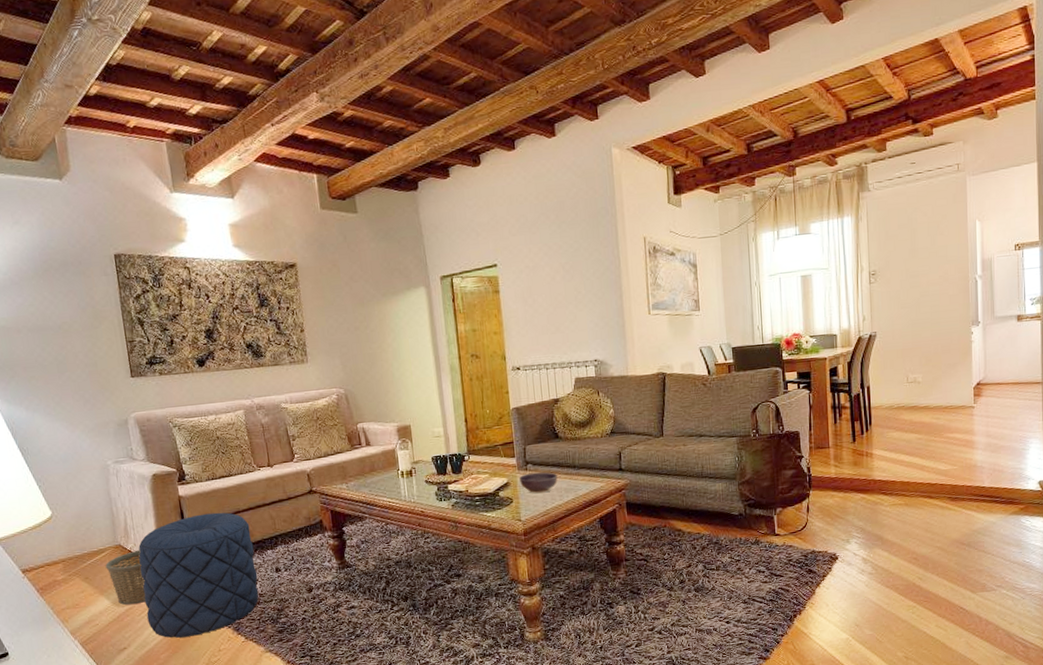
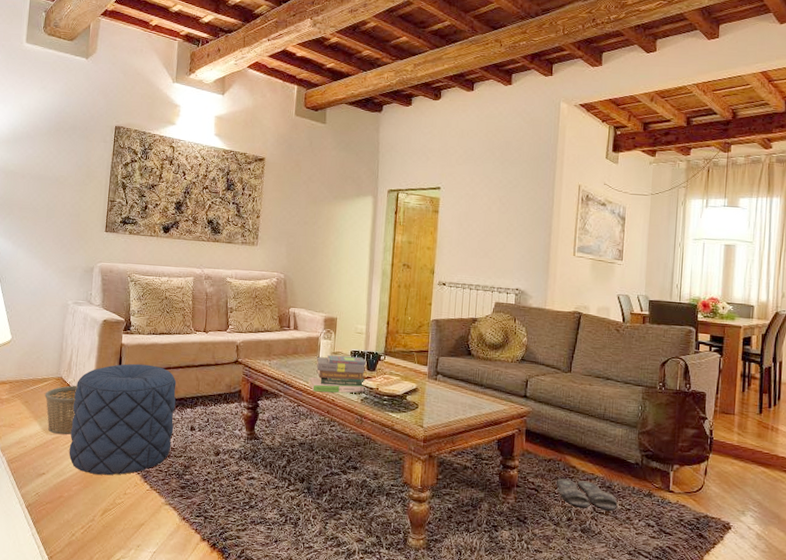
books: none [392,461,454,507] -> present [309,355,367,394]
bowl: present [519,471,558,494] -> none [428,383,464,405]
slippers: none [664,541,727,569] -> present [556,478,618,511]

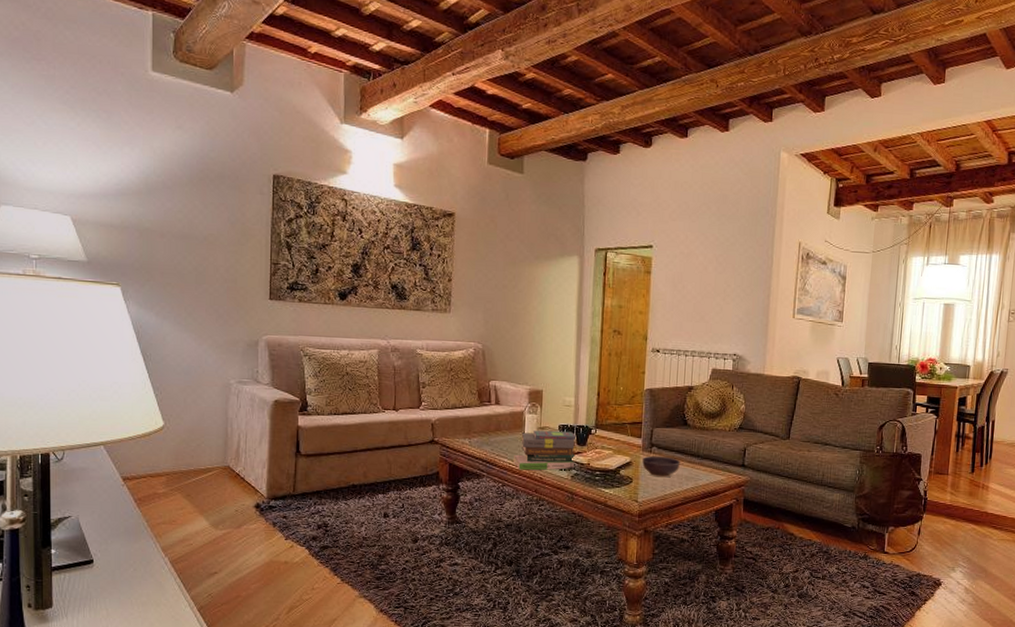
basket: present [45,385,78,435] -> none [210,474,249,530]
pouf: present [69,363,177,476] -> none [244,447,366,571]
bowl: none [428,383,464,405] -> present [642,455,680,478]
slippers: present [556,478,618,511] -> none [774,546,834,575]

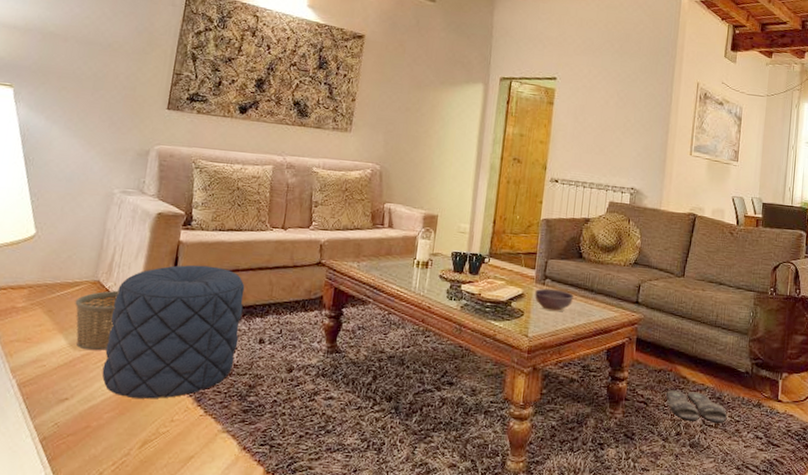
basket: none [210,474,249,530] -> present [75,290,119,351]
pouf: none [244,447,366,571] -> present [102,264,245,399]
books: present [514,430,577,471] -> none [402,257,469,300]
slippers: none [774,546,834,575] -> present [666,390,727,423]

